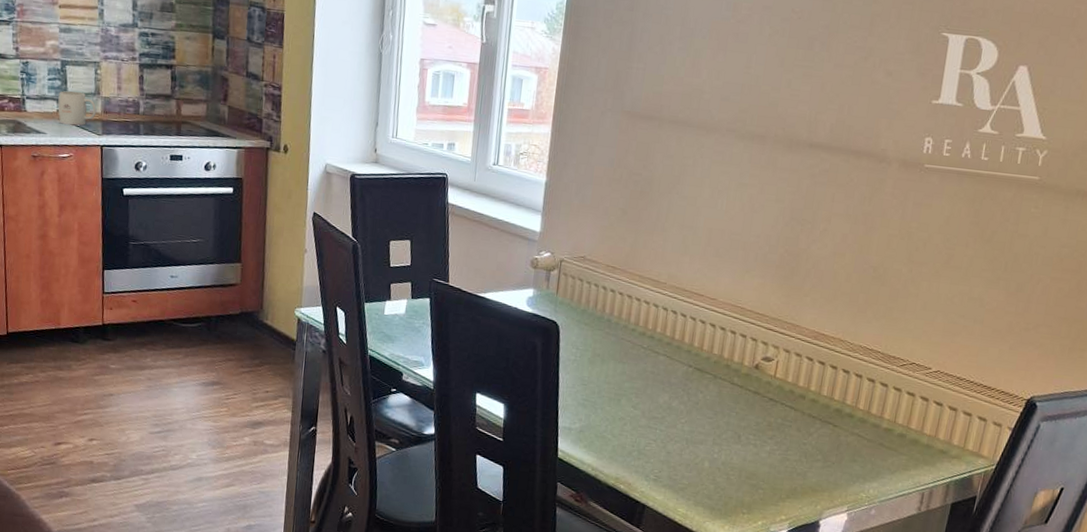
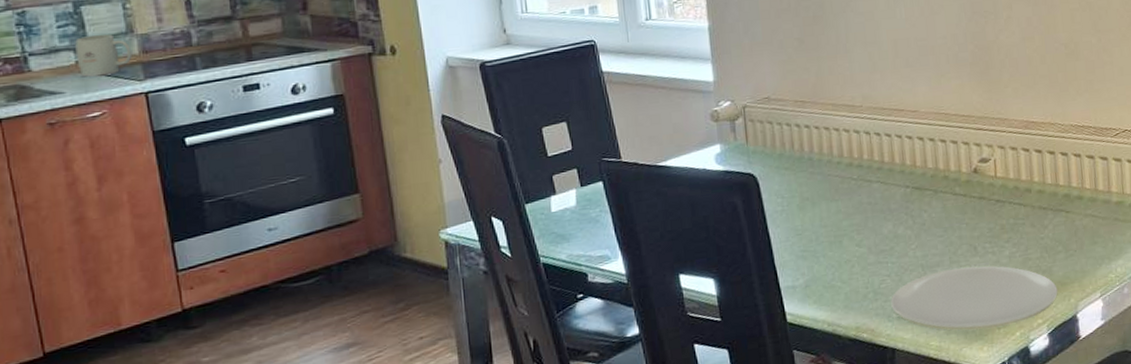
plate: none [651,448,808,513] -> present [891,265,1058,331]

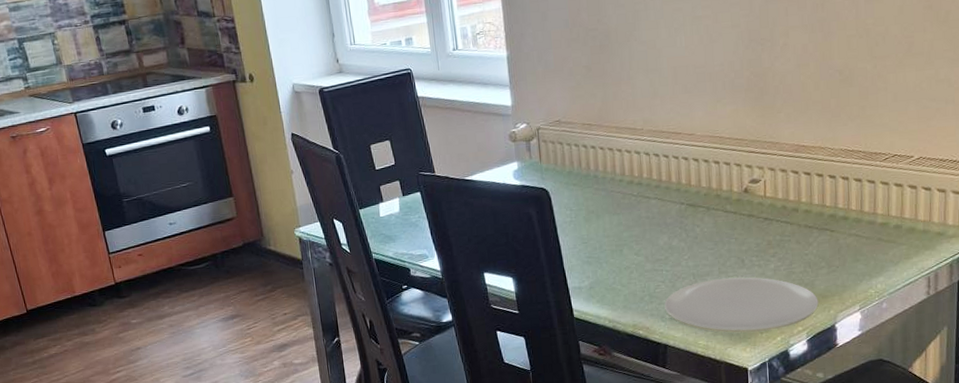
mug: present [75,34,133,77] -> none [22,65,63,100]

